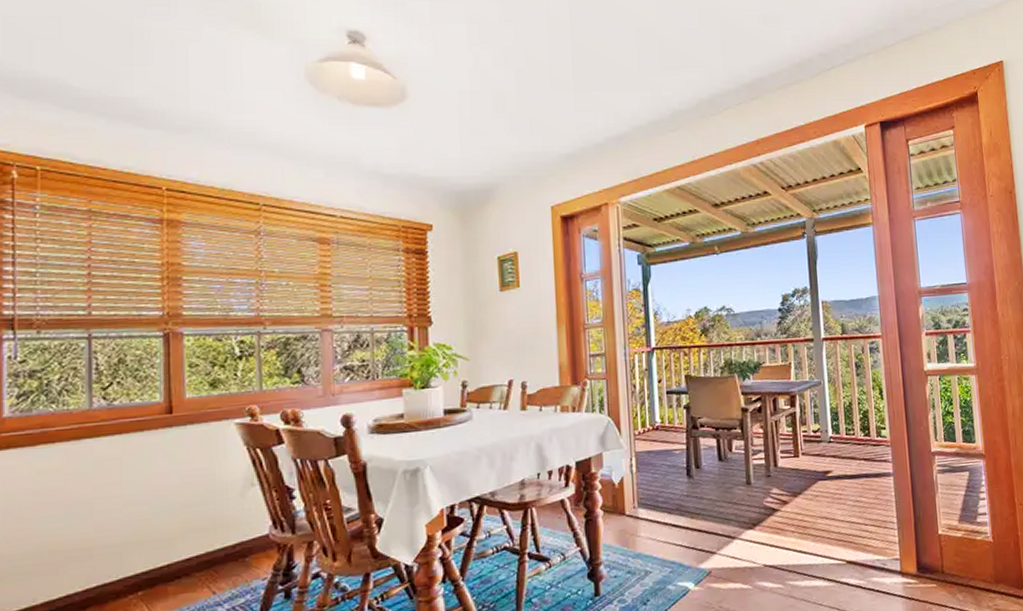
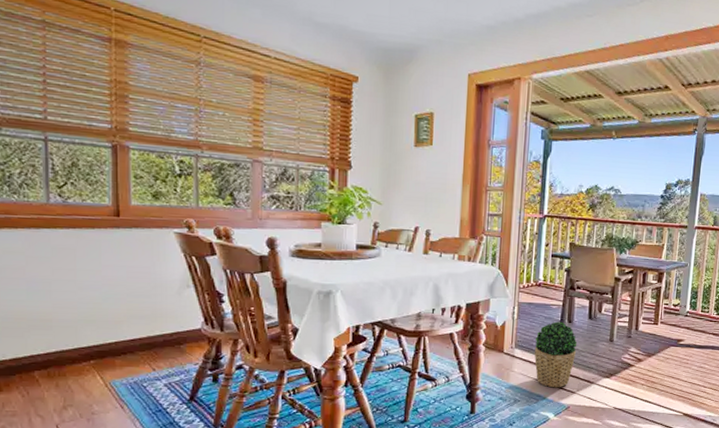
potted plant: none [660,468,710,551] -> present [534,321,578,388]

